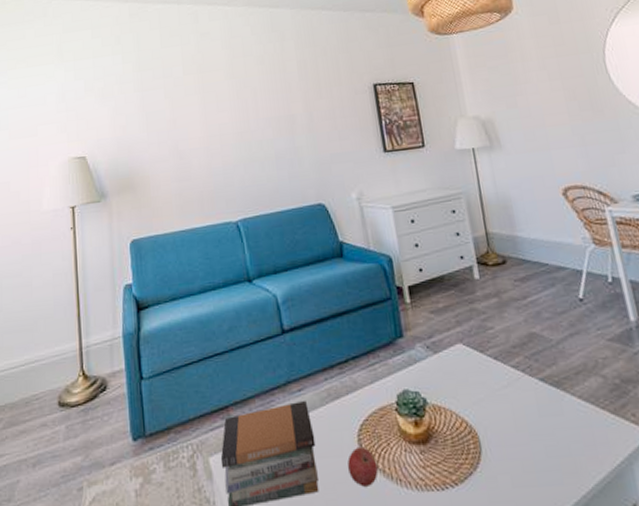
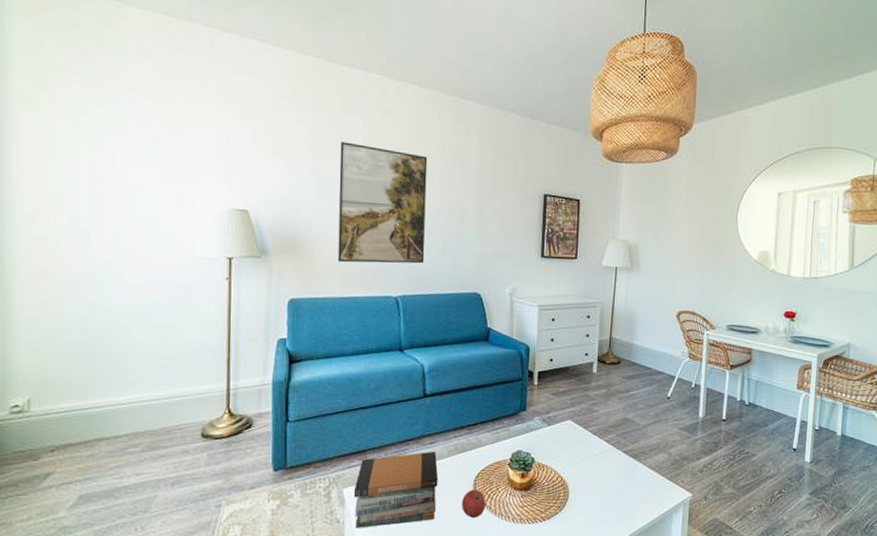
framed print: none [163,70,260,194] -> present [337,142,428,264]

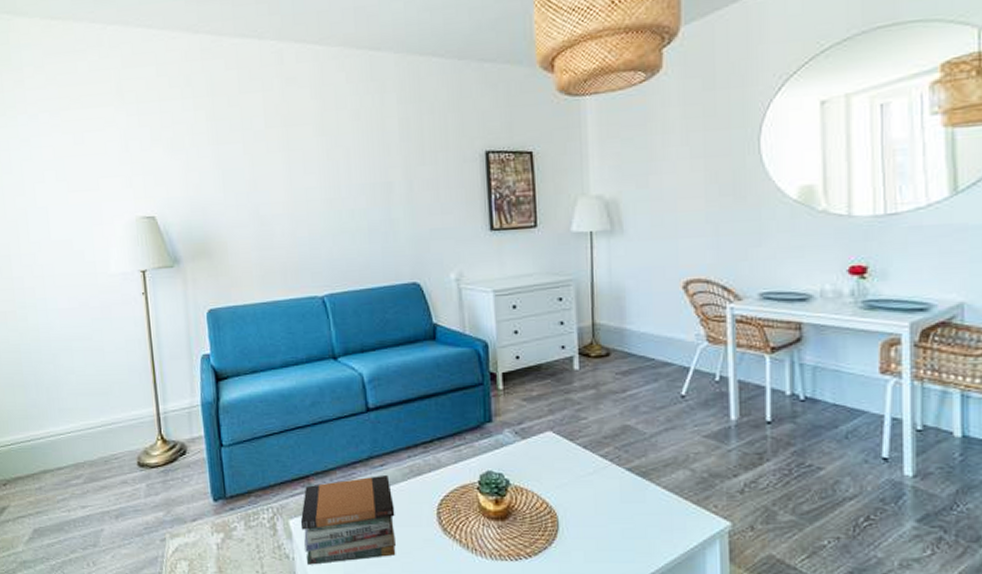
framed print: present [337,142,428,264] -> none [241,124,350,263]
apple: present [462,489,486,518] -> none [425,519,455,553]

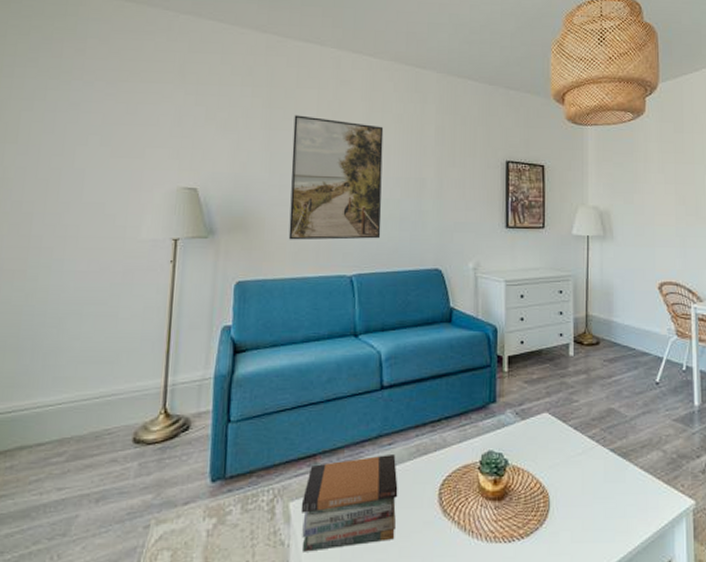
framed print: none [241,124,350,263] -> present [288,115,384,240]

